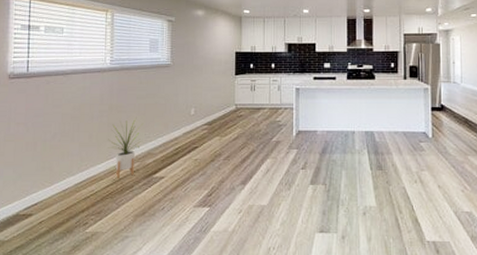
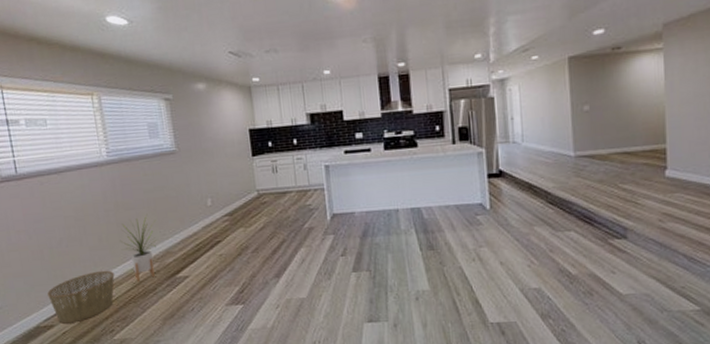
basket: none [33,165,98,213] -> present [48,270,115,324]

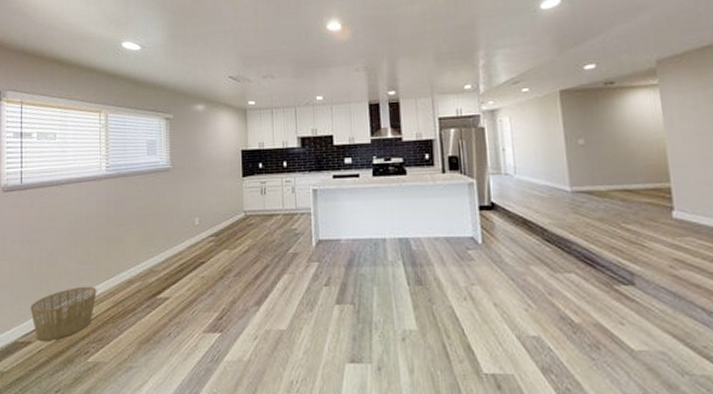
house plant: present [120,216,157,283] -> none [107,232,144,301]

